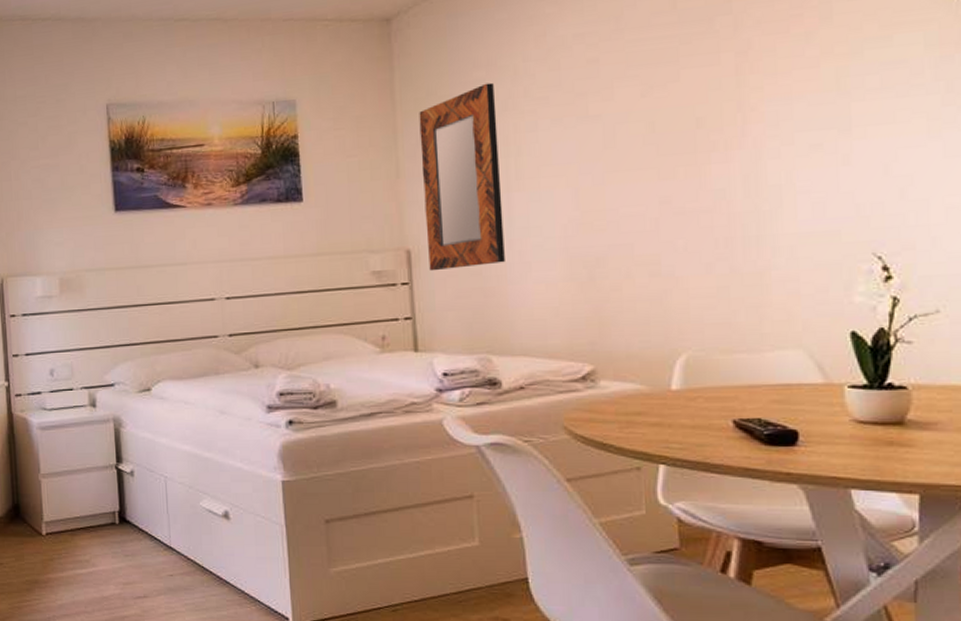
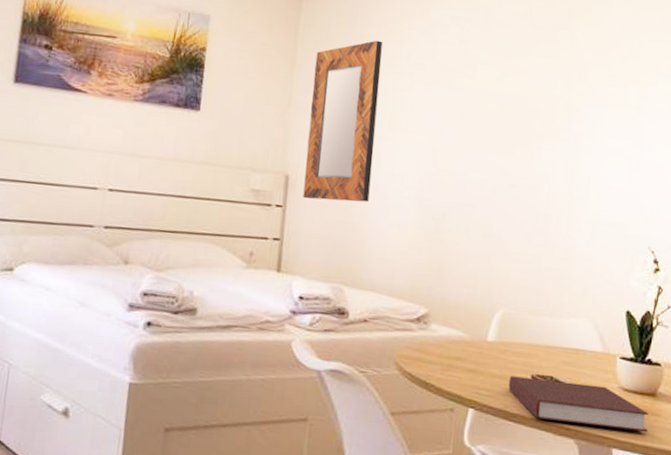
notebook: none [705,421,898,467] -> present [508,375,648,433]

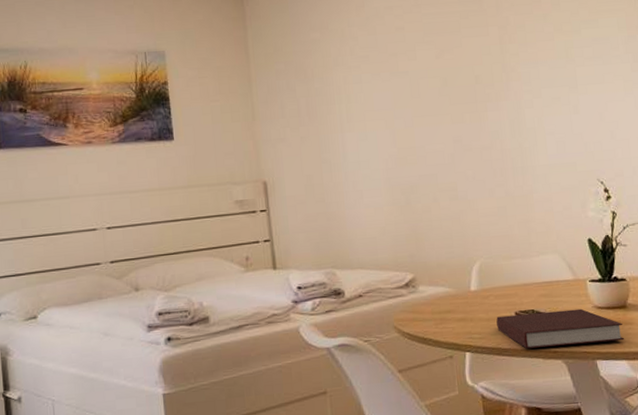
home mirror: present [303,40,383,202] -> none [268,42,342,200]

